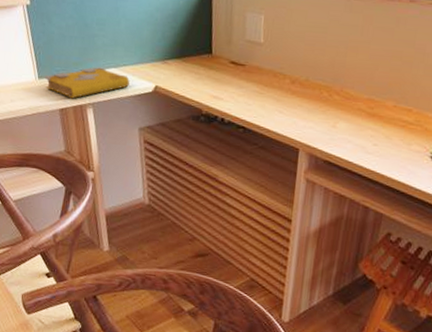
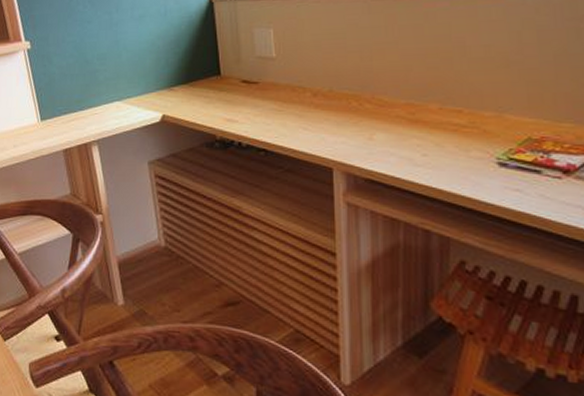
spell book: present [44,67,130,99] -> none [46,102,135,138]

